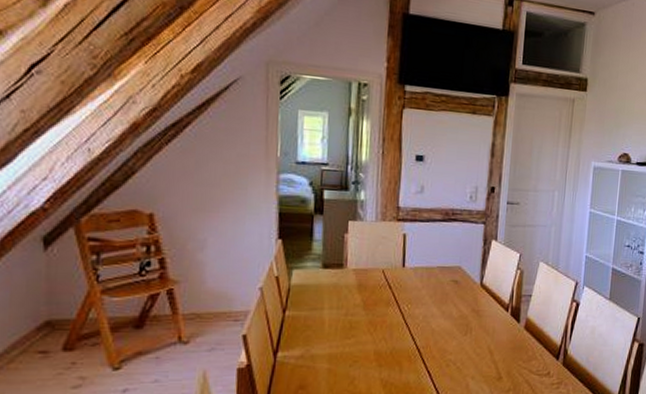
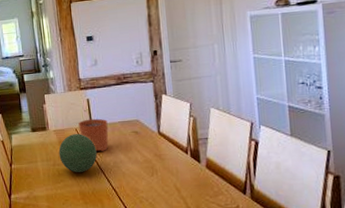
decorative orb: none [355,276,405,326] -> present [58,134,97,172]
plant pot: none [387,246,425,301] -> present [78,109,109,152]

